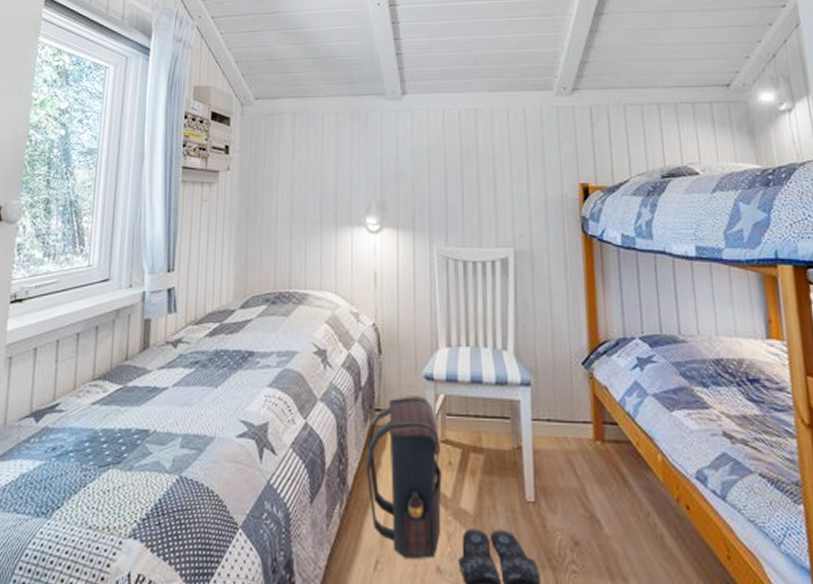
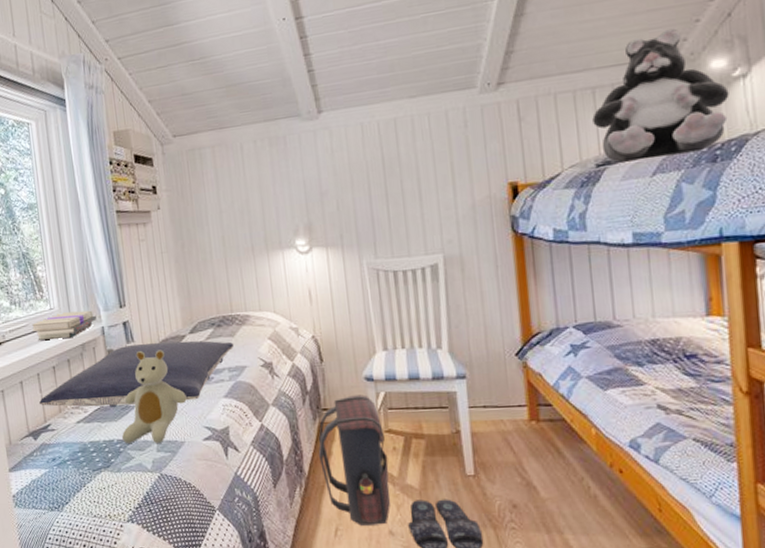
pillow: none [50,316,288,388] -> present [38,340,235,407]
books: none [63,271,139,302] -> present [32,310,97,341]
stuffed bear: none [142,322,225,438] -> present [122,350,187,444]
plush toy: none [658,61,778,176] -> present [592,28,729,163]

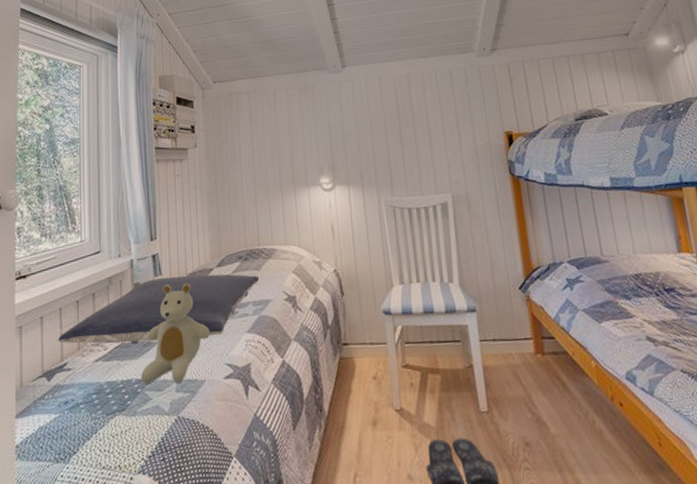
books: present [32,310,97,341] -> none [60,242,126,274]
satchel: present [318,395,391,526] -> none [338,329,409,470]
plush toy: present [592,28,729,163] -> none [569,13,674,118]

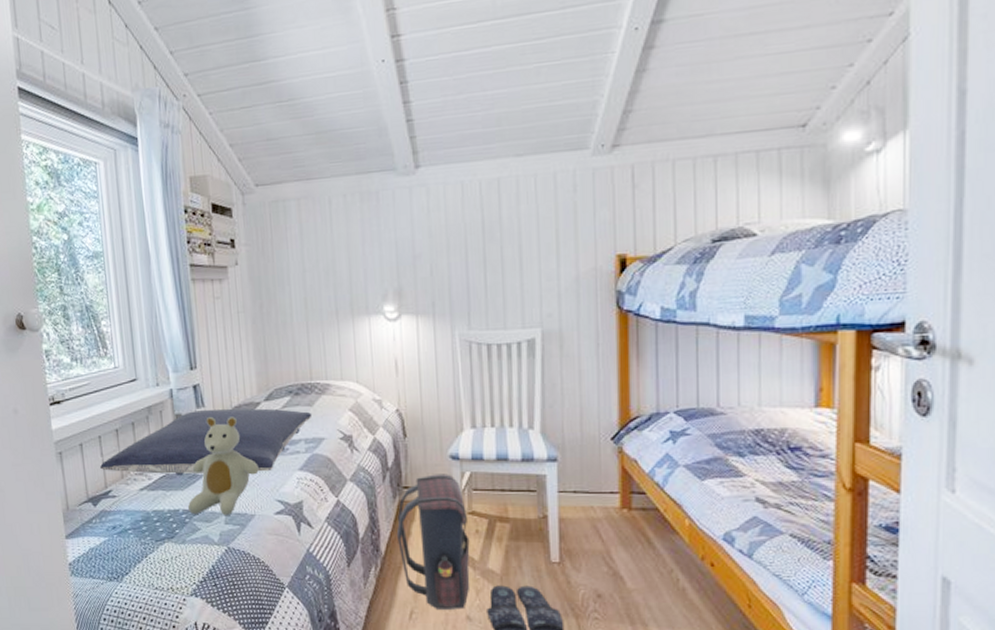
satchel: none [338,329,409,470] -> present [396,474,470,610]

